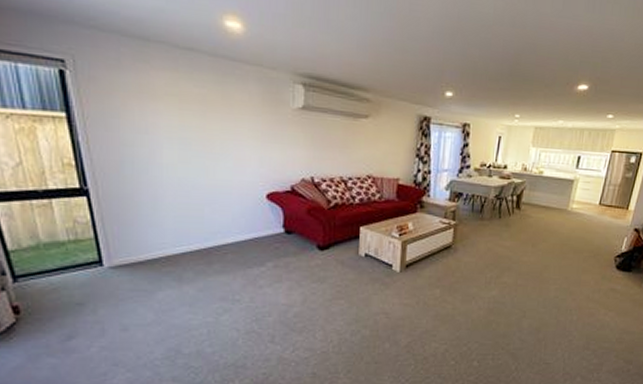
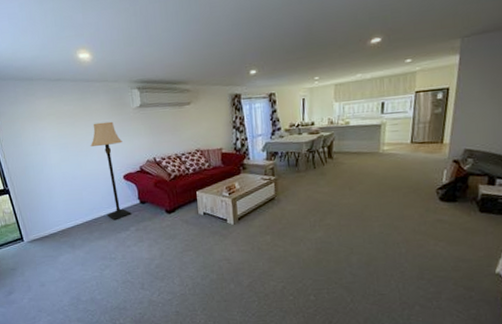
lamp: none [225,118,272,251] -> present [90,121,131,221]

